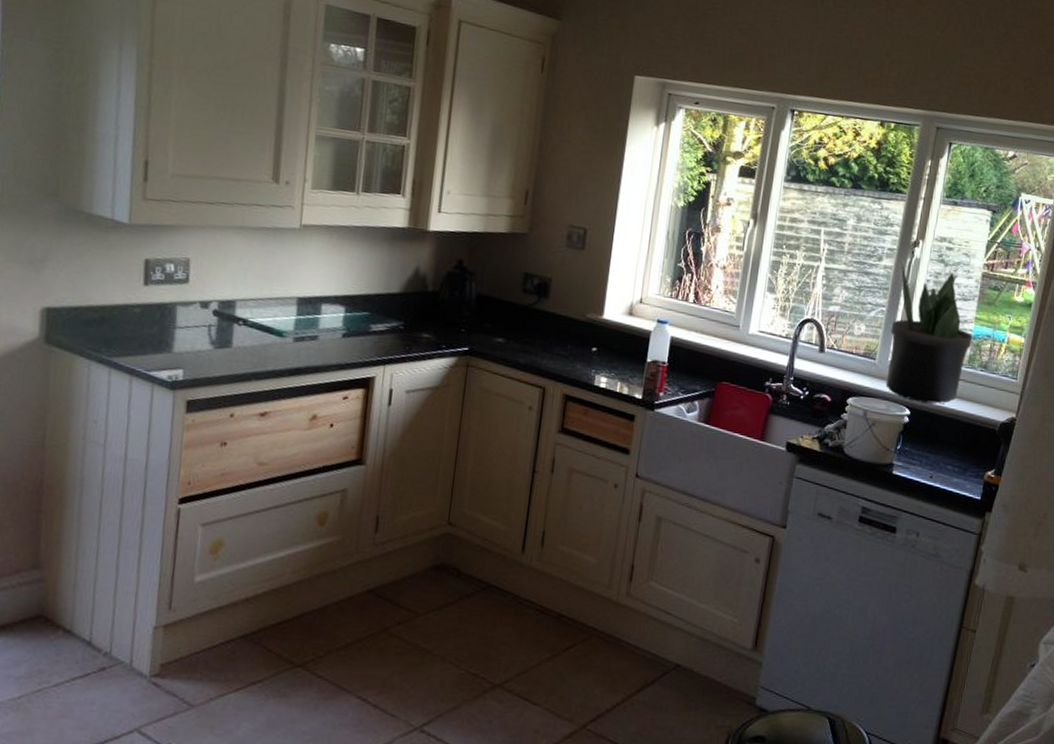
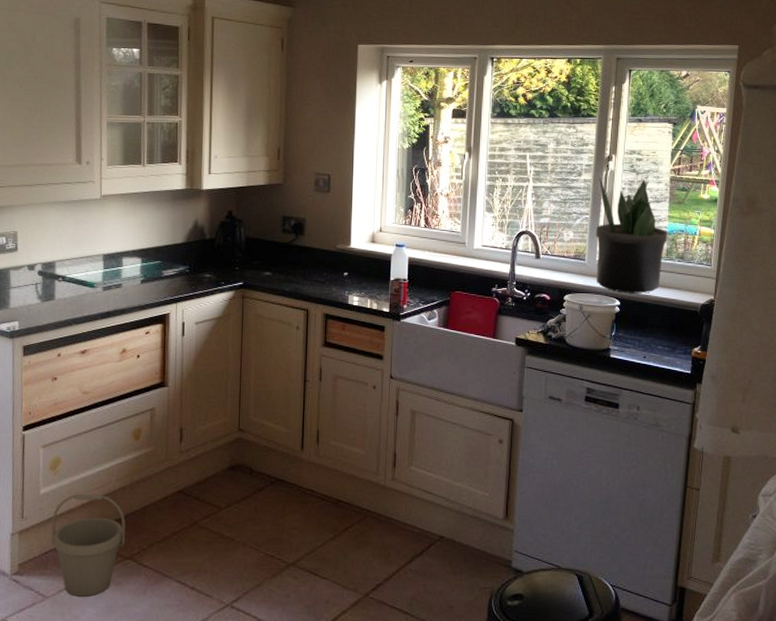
bucket: none [204,584,299,709] -> present [51,493,126,596]

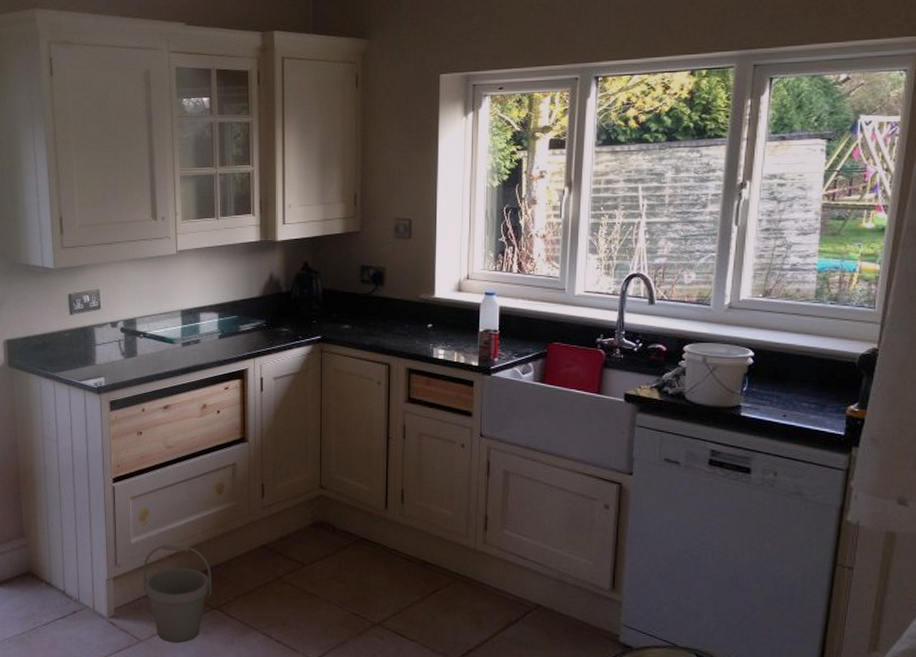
planter: present [595,177,668,294] -> none [724,208,818,342]

